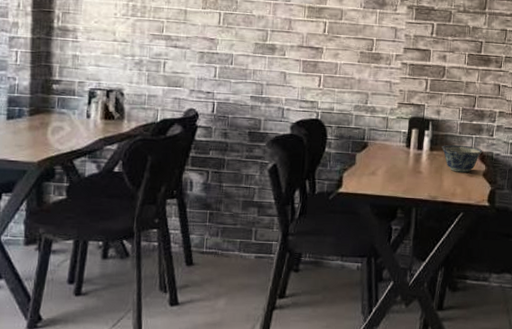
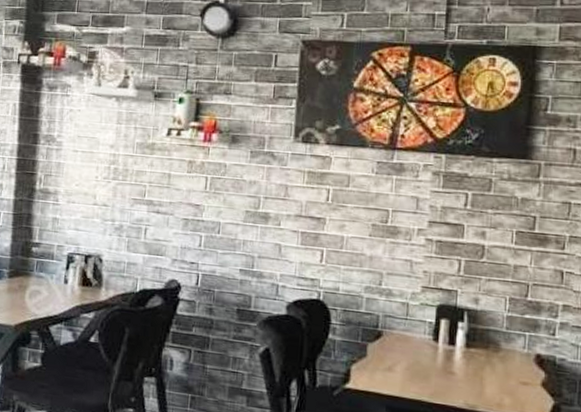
bowl: present [442,144,483,173] -> none [482,341,541,380]

